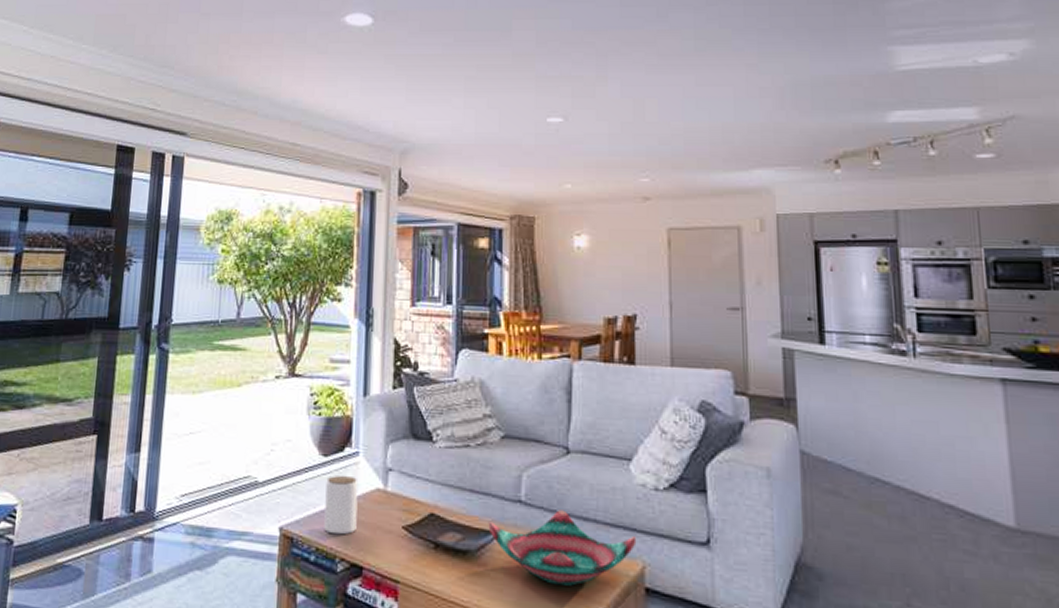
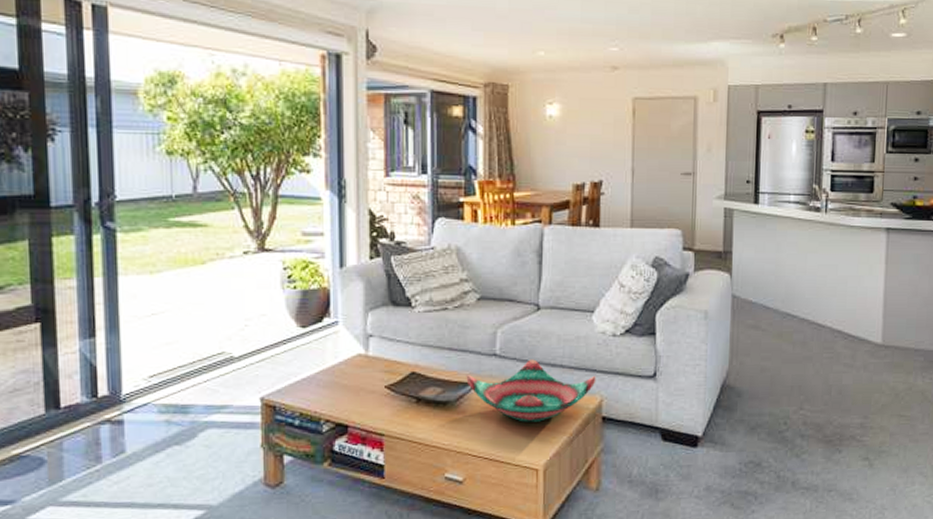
jar: present [324,475,358,535] -> none [306,344,340,399]

